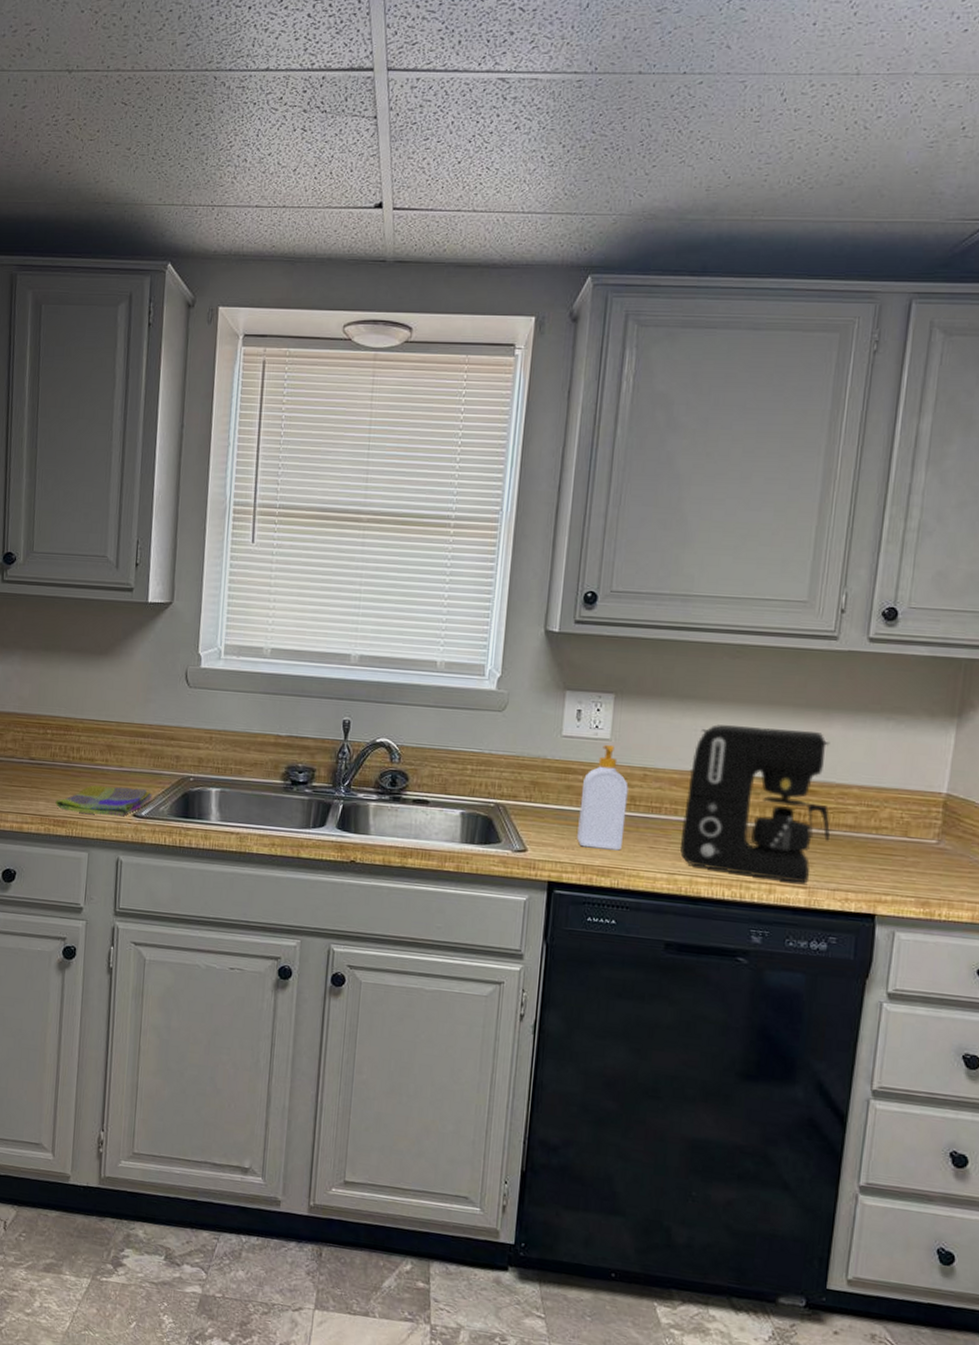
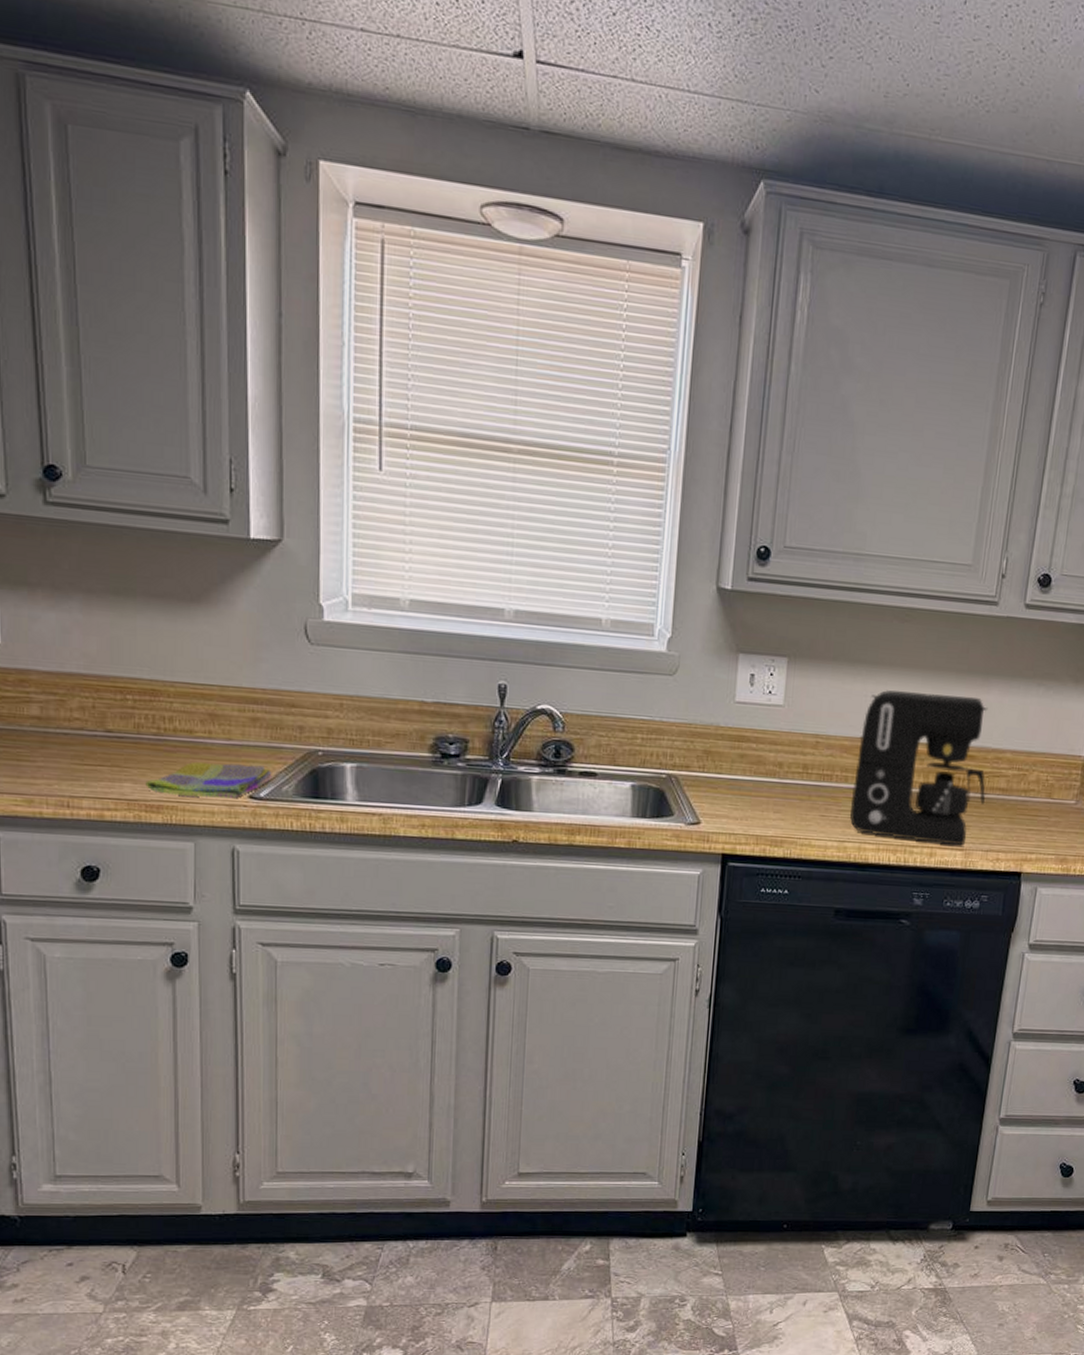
soap bottle: present [577,744,629,851] -> none [751,710,801,820]

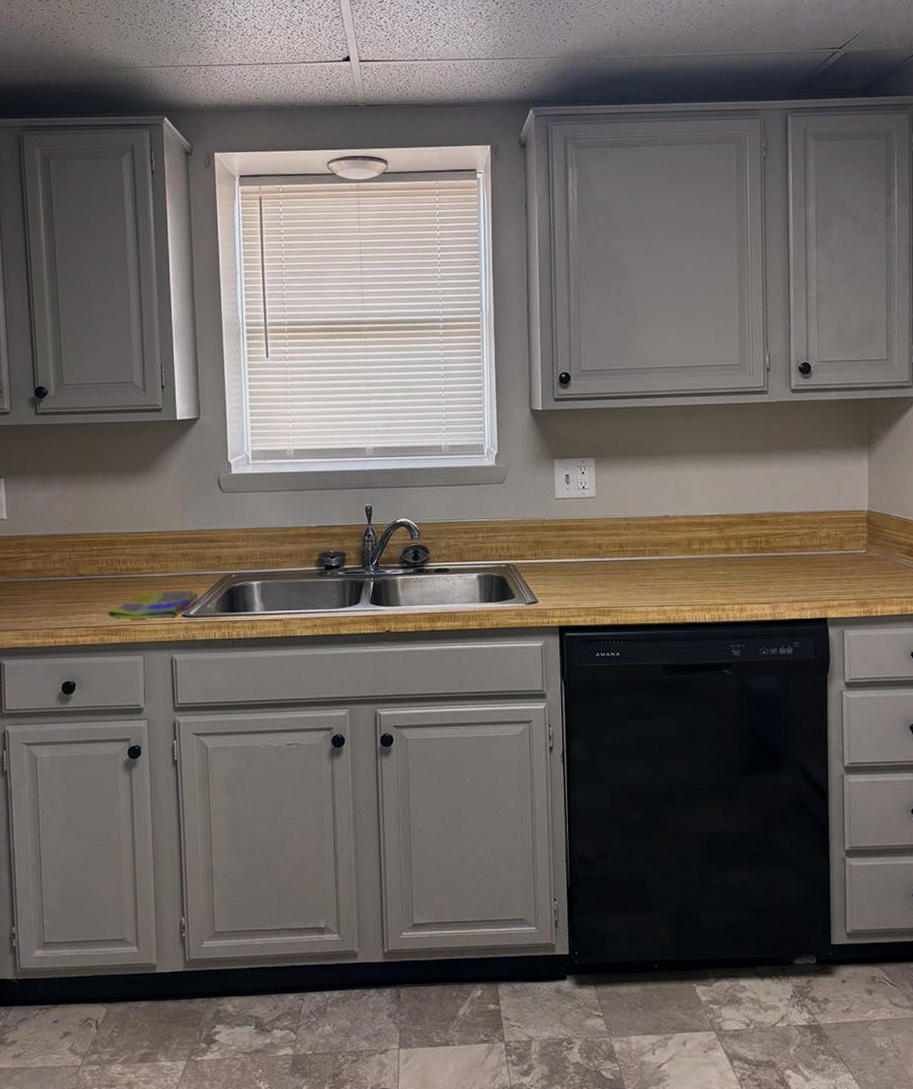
coffee maker: present [850,690,988,846] -> none [664,471,784,600]

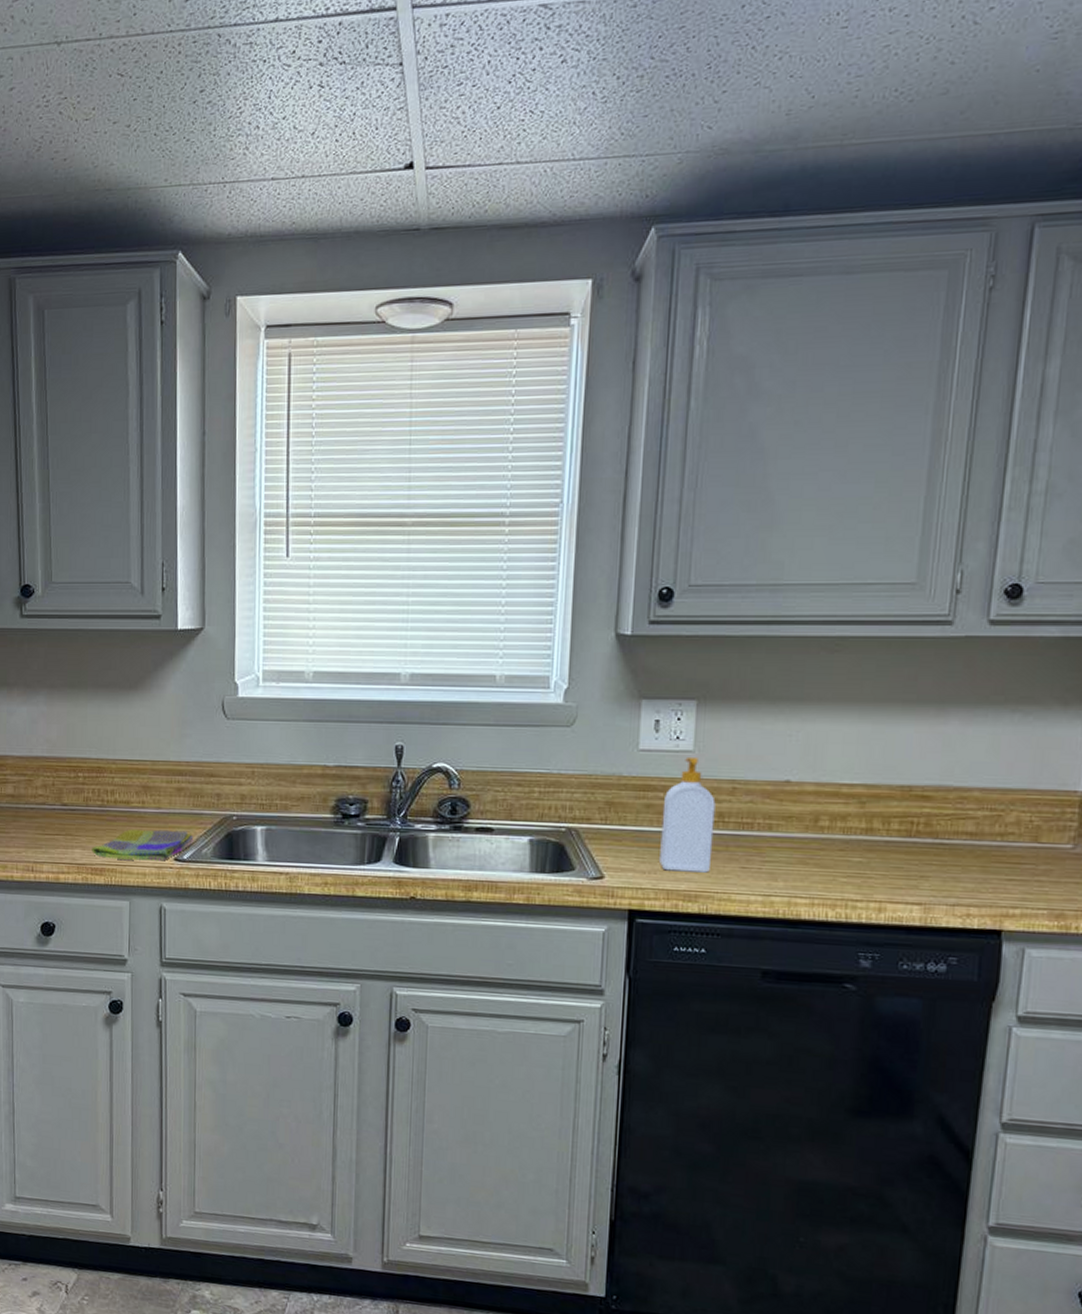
soap bottle: none [577,501,617,593] -> present [659,756,716,873]

